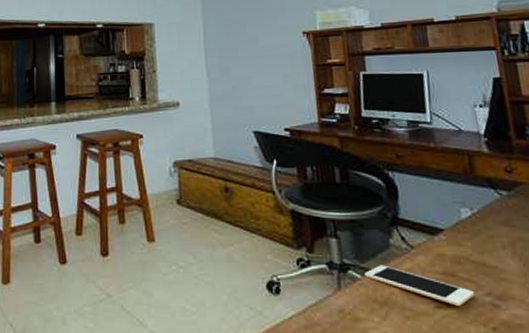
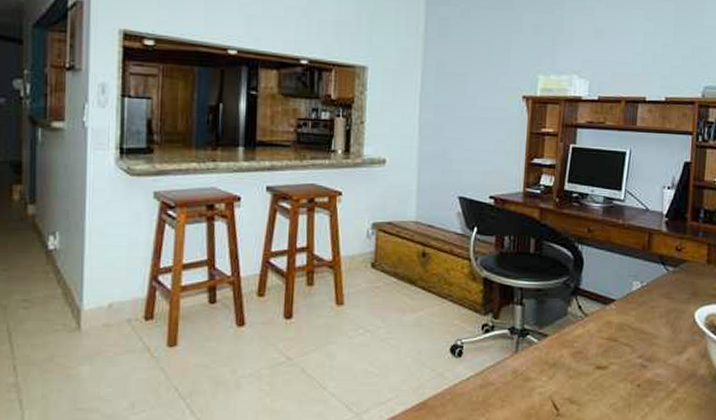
cell phone: present [365,265,474,306] -> none [541,330,629,367]

